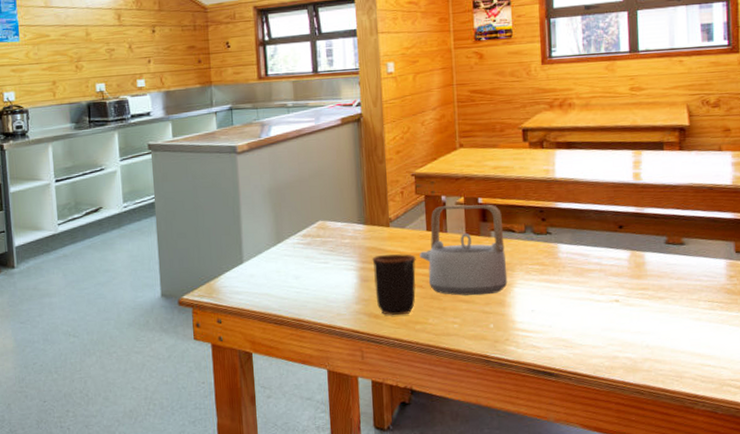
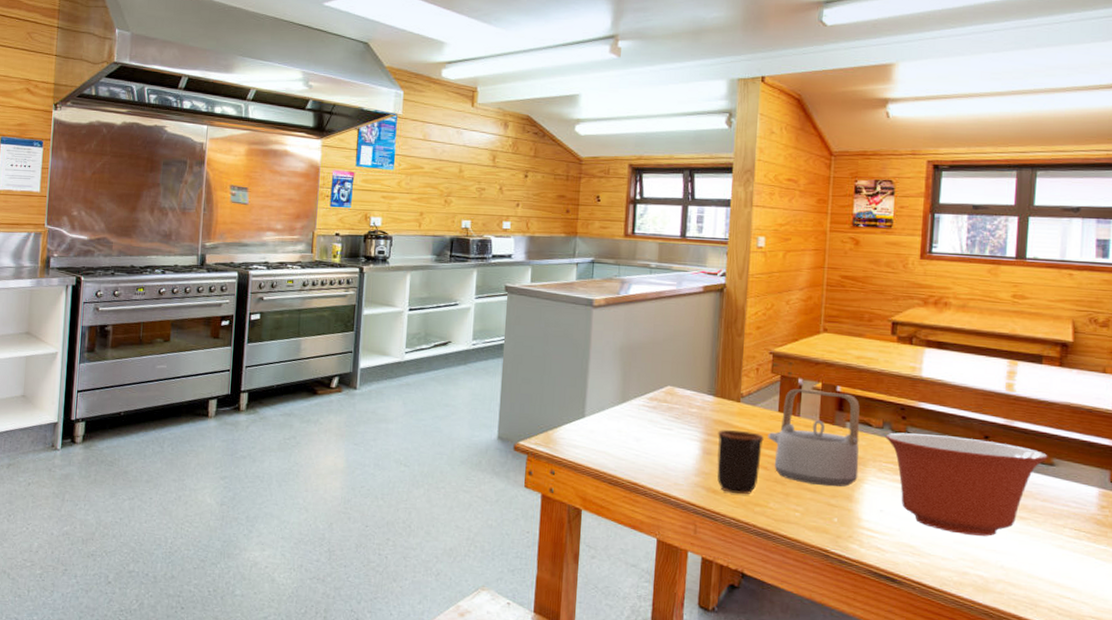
mixing bowl: none [529,230,678,322] -> present [886,432,1048,536]

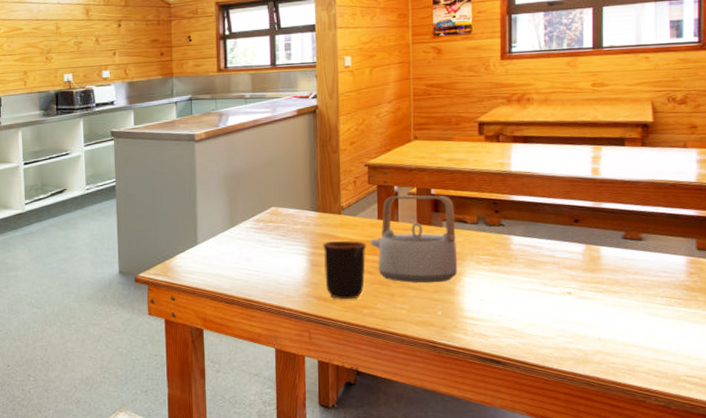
mixing bowl: present [886,432,1048,536] -> none [481,223,636,313]

